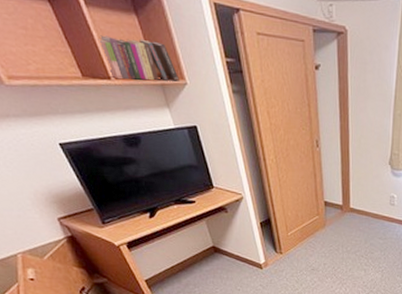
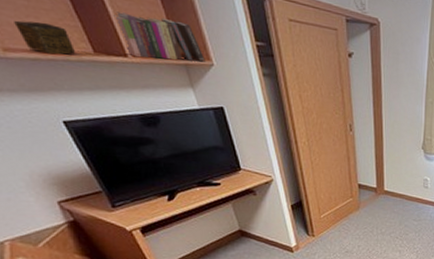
decorative box: none [15,49,67,81] -> present [14,20,76,55]

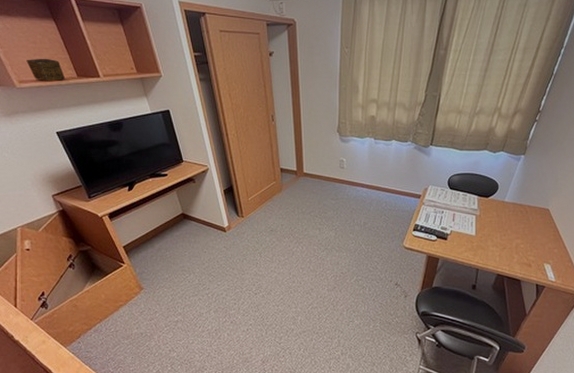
books: present [113,11,205,62] -> none [91,43,156,77]

